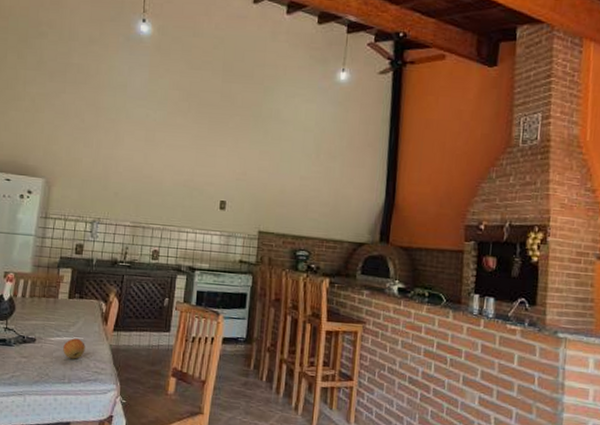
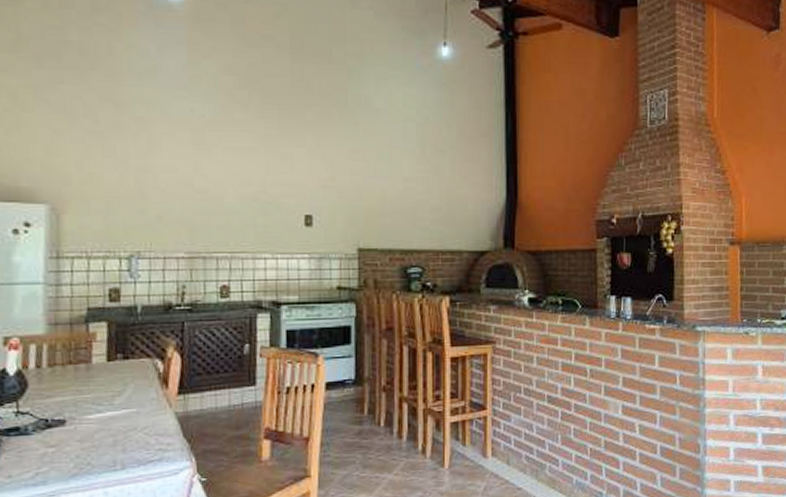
fruit: present [63,338,85,359] -> none [108,411,141,439]

